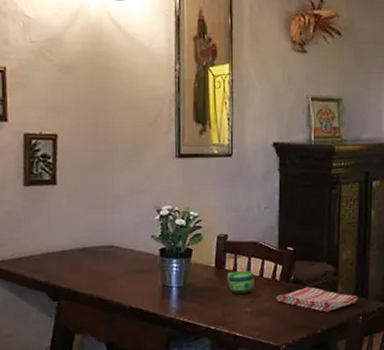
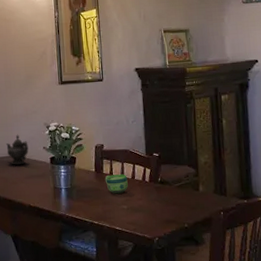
teapot: none [103,218,133,257] -> present [6,134,29,165]
dish towel: present [276,286,358,312] -> none [147,186,218,209]

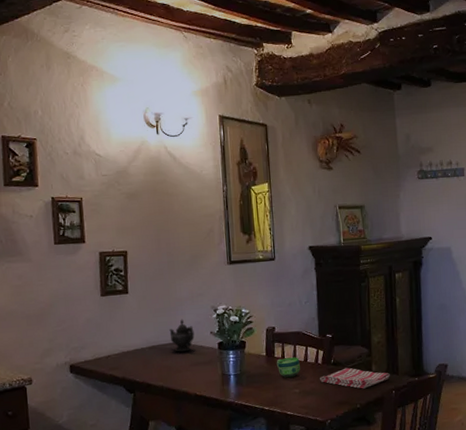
dish towel: none [147,186,218,209] -> present [320,367,390,389]

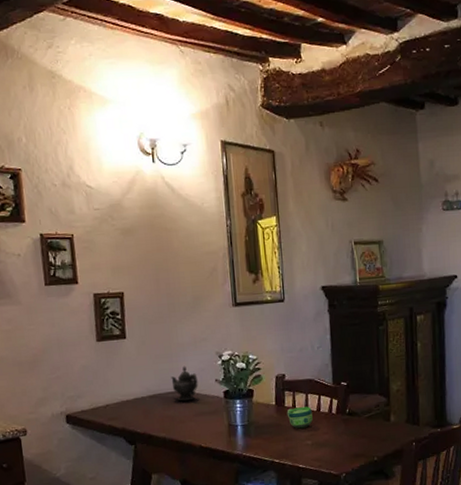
dish towel: present [320,367,390,389] -> none [334,418,410,441]

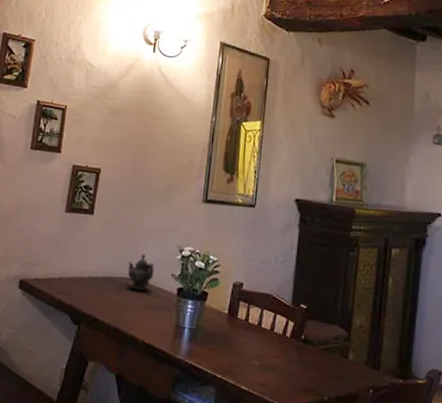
cup: present [286,406,313,429] -> none [238,321,265,346]

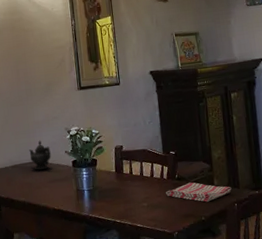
dish towel: none [285,348,370,379] -> present [166,182,232,202]

